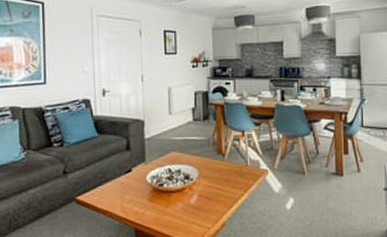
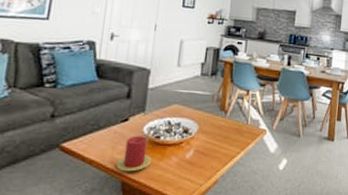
candle: none [127,185,158,220] -> present [116,136,151,172]

